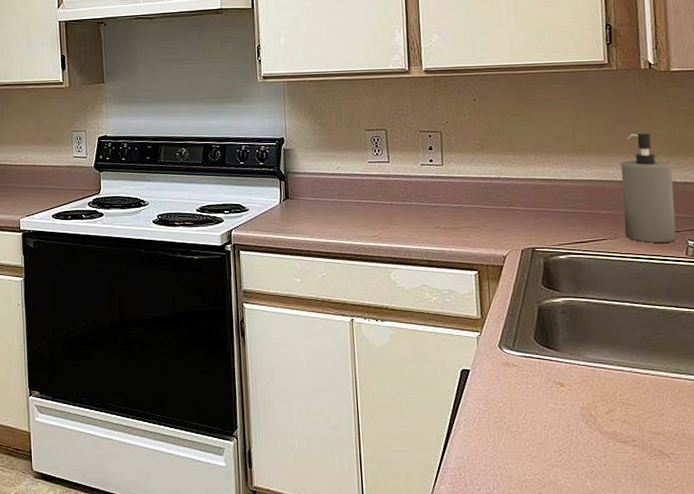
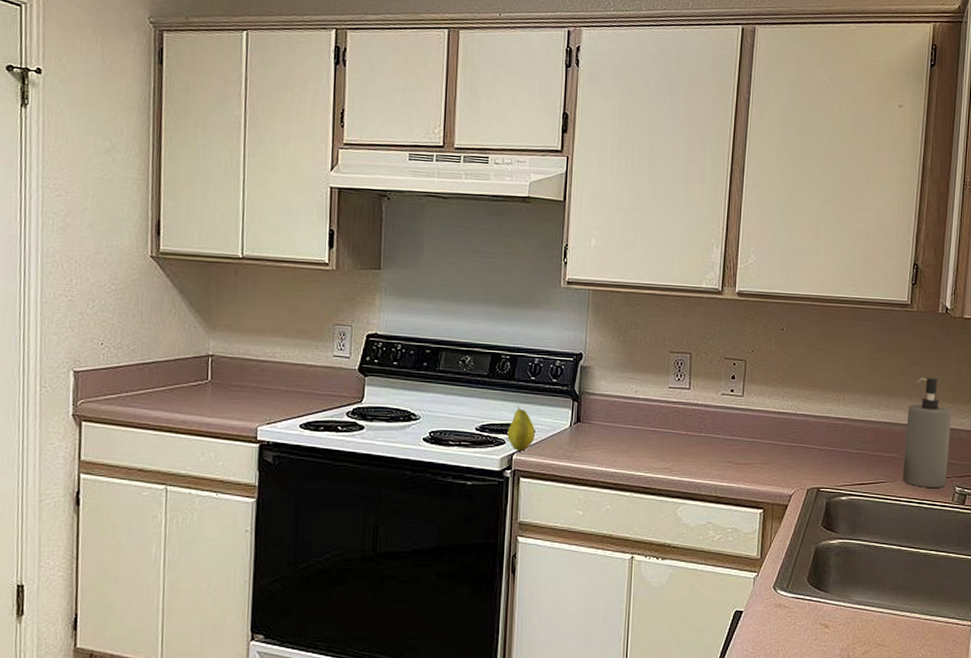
fruit: none [224,188,249,228] -> present [507,406,535,452]

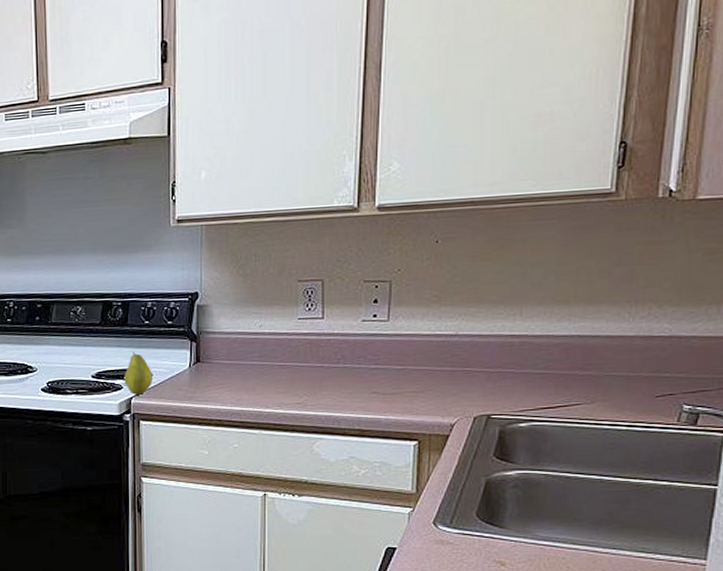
soap dispenser: present [902,378,952,488] -> none [605,278,677,408]

